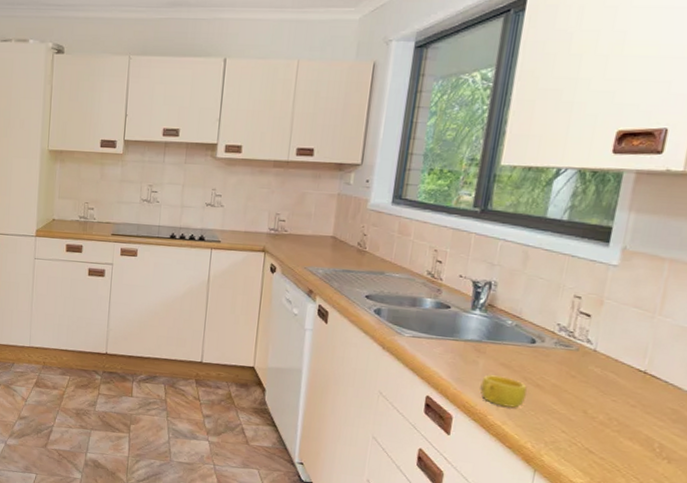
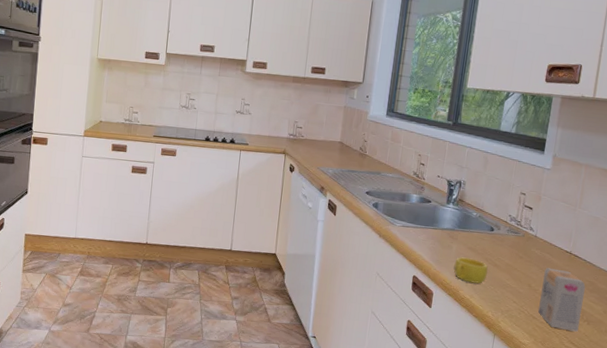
tea box: none [596,390,666,472] -> present [538,268,586,332]

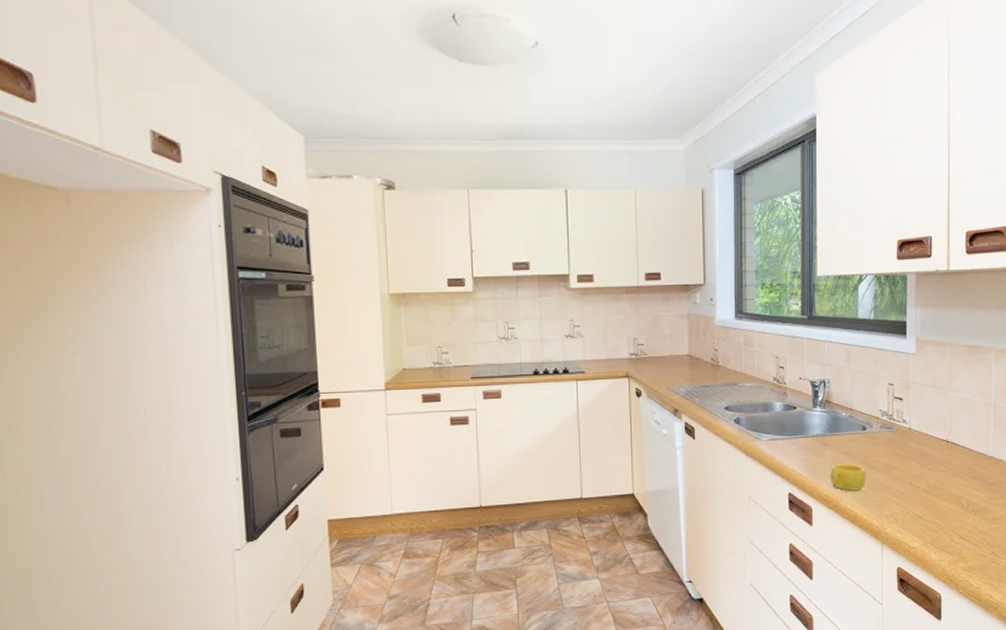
tea box: present [538,268,586,332] -> none [923,460,967,525]

